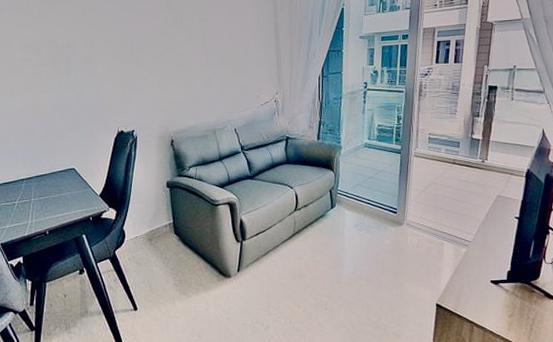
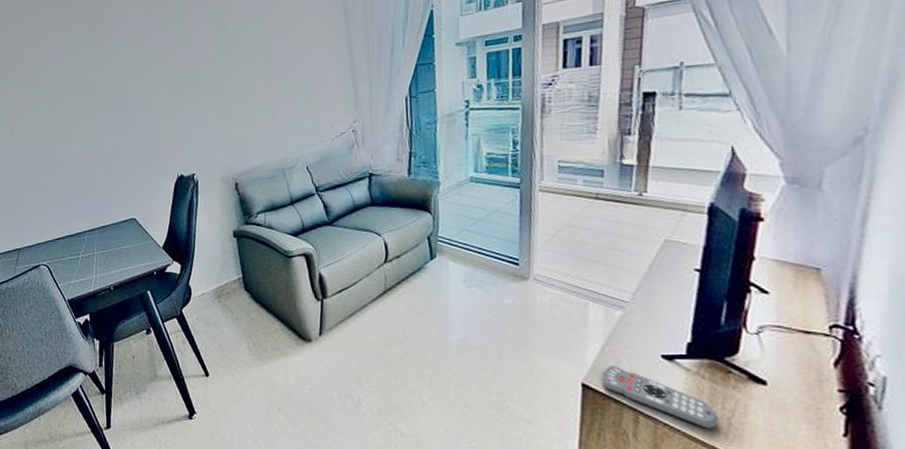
remote control: none [450,289,525,333] -> present [602,365,720,428]

